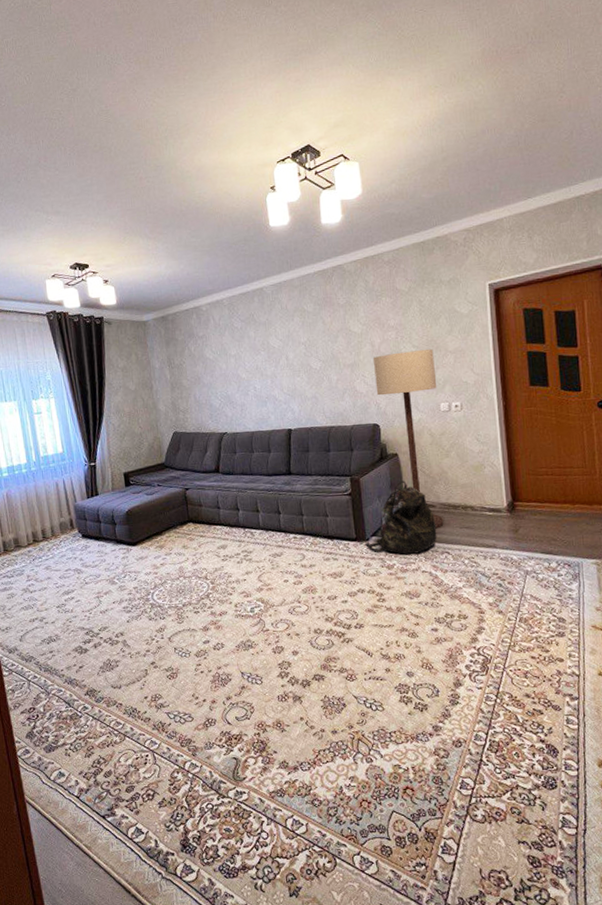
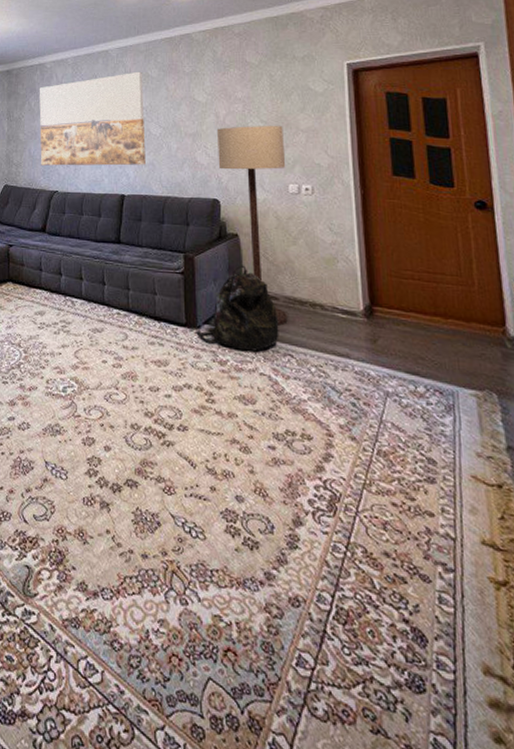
wall art: none [197,307,309,409] -> present [39,71,146,166]

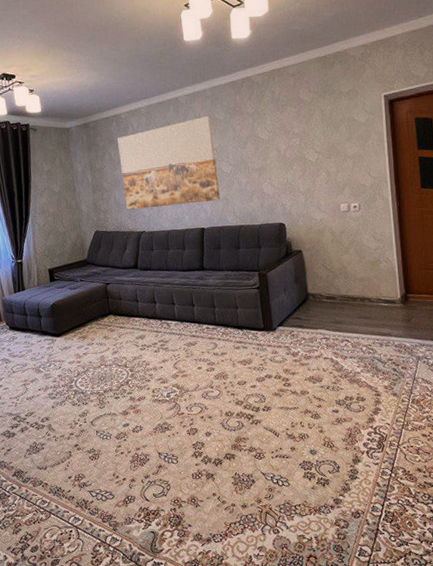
backpack: present [196,265,279,352] -> none [272,275,338,343]
floor lamp: present [217,126,288,326] -> none [279,155,344,319]

